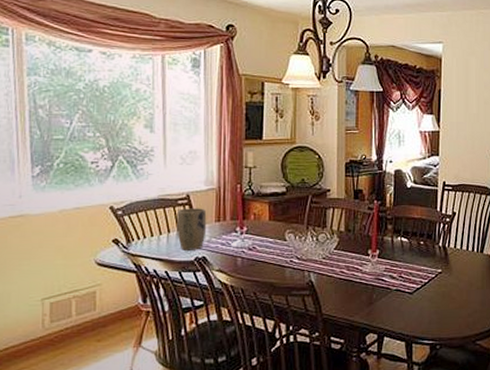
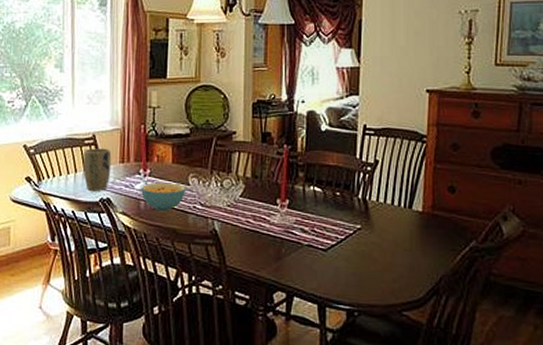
cereal bowl: none [238,239,283,267] -> present [141,182,187,212]

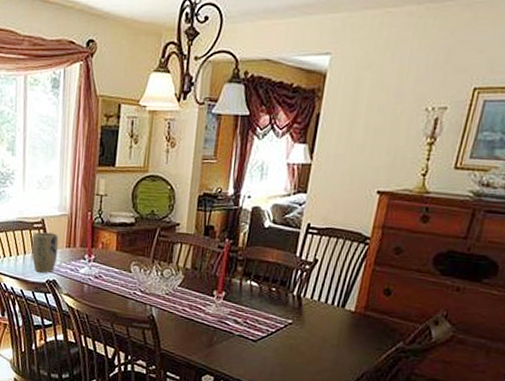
cereal bowl: present [141,182,187,212] -> none [85,268,128,296]

